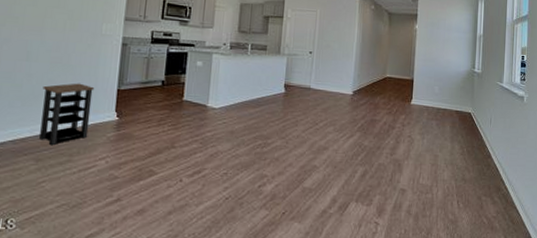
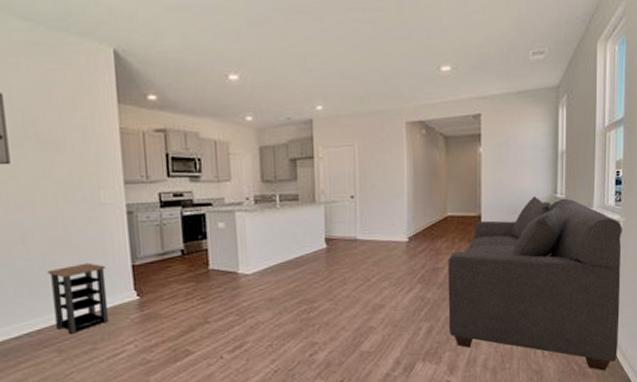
sofa: none [380,69,526,226] -> present [447,196,622,371]

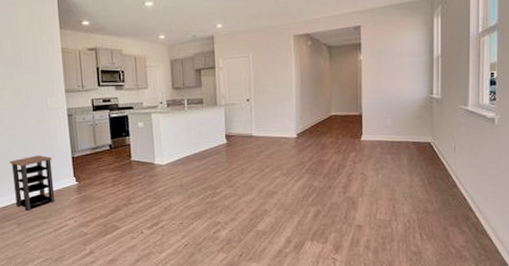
sofa: present [447,196,622,371] -> none [332,97,497,255]

